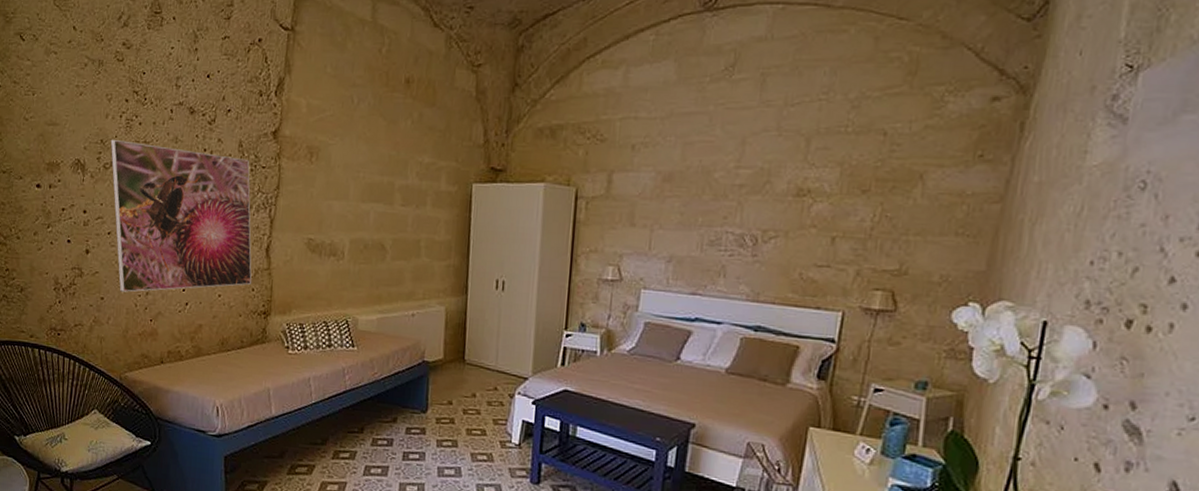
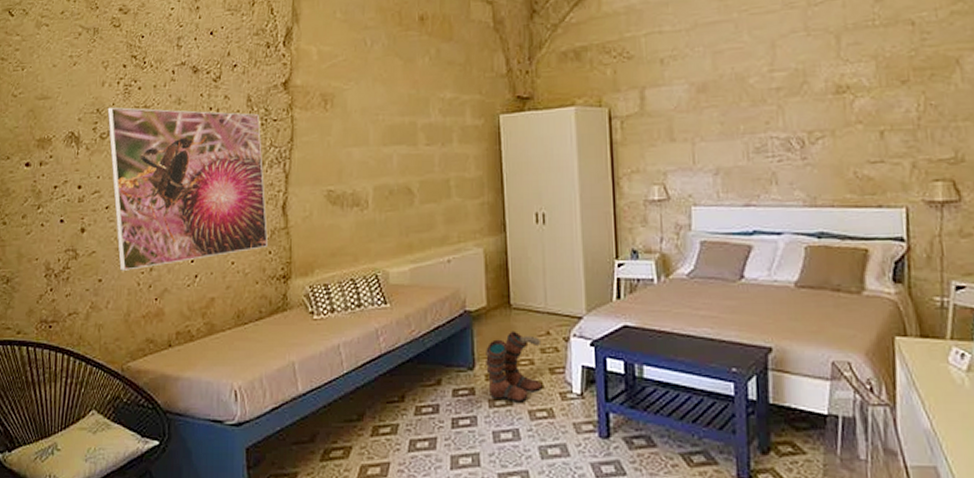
boots: none [437,383,489,446] -> present [486,331,543,403]

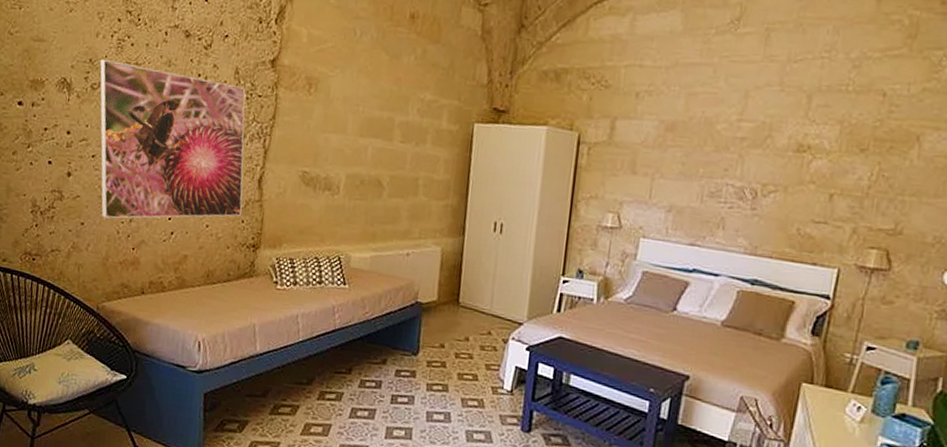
boots: present [486,331,543,403] -> none [428,326,482,391]

